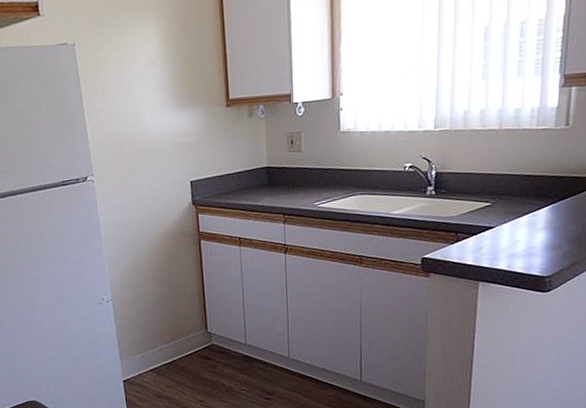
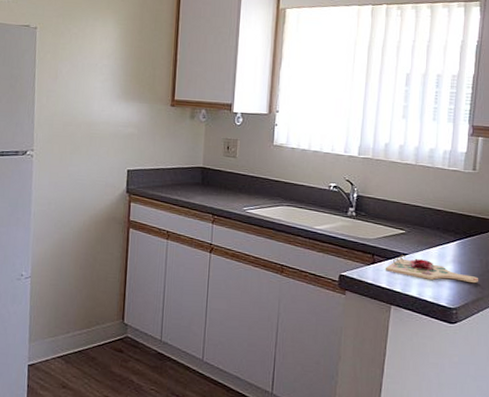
cutting board: none [471,228,575,250] -> present [386,254,479,283]

